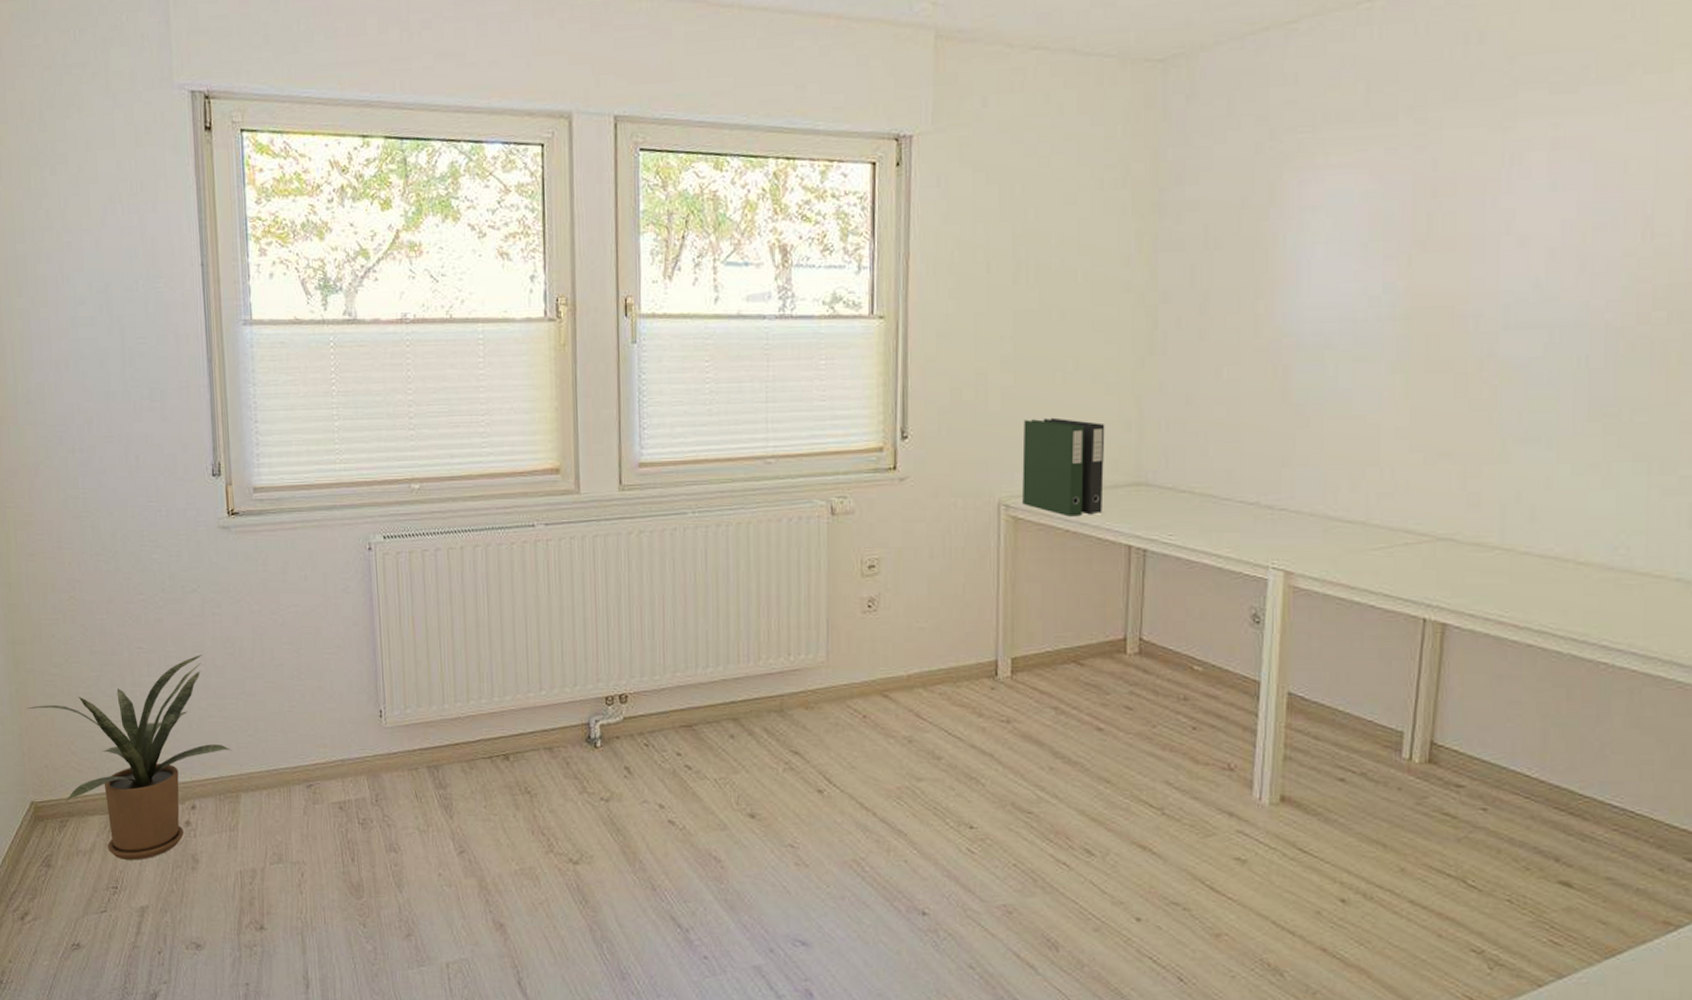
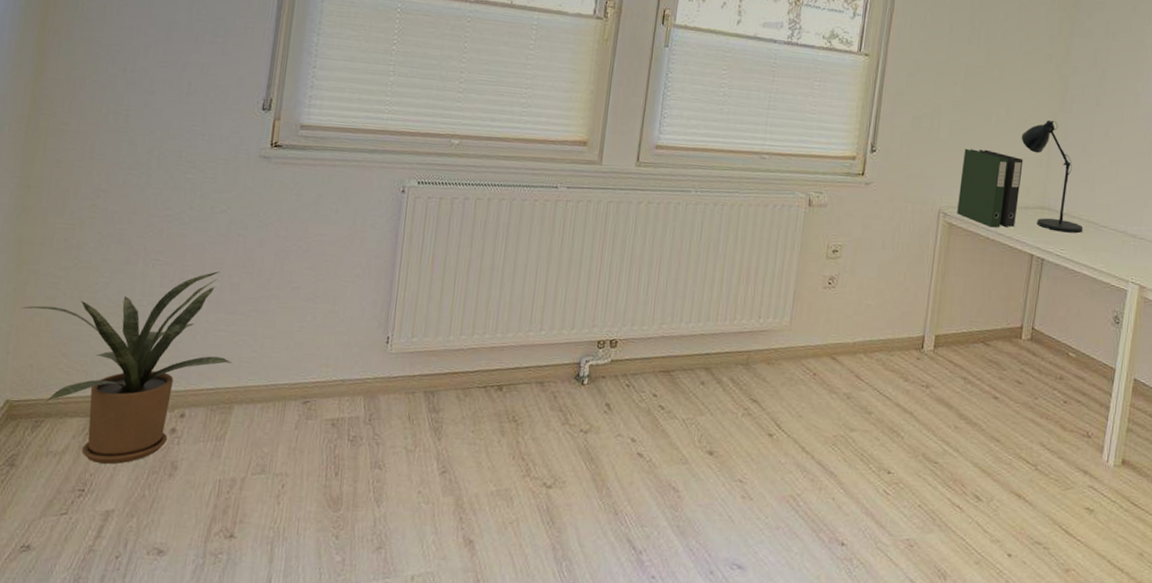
desk lamp: none [1098,369,1197,513] -> present [1021,120,1083,233]

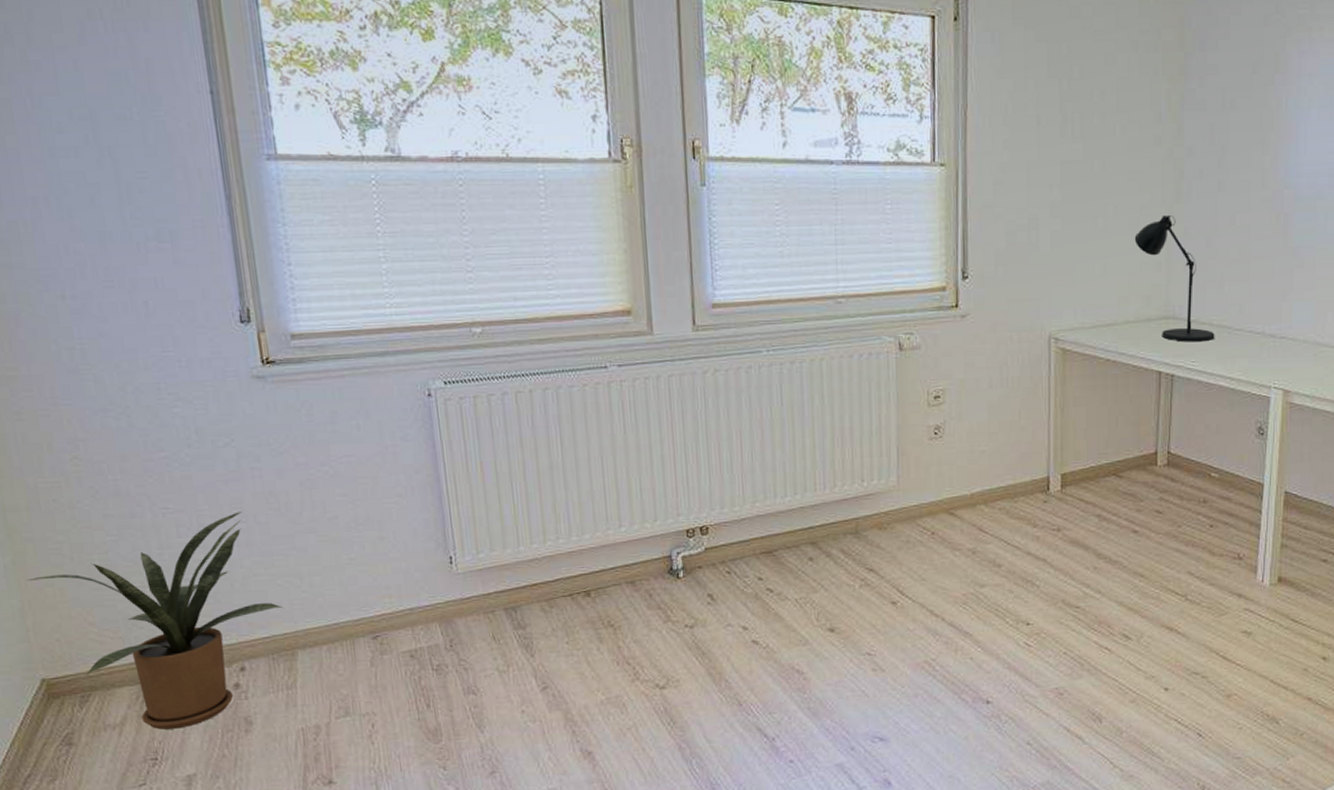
binder: present [957,148,1024,228] -> none [1069,259,1140,348]

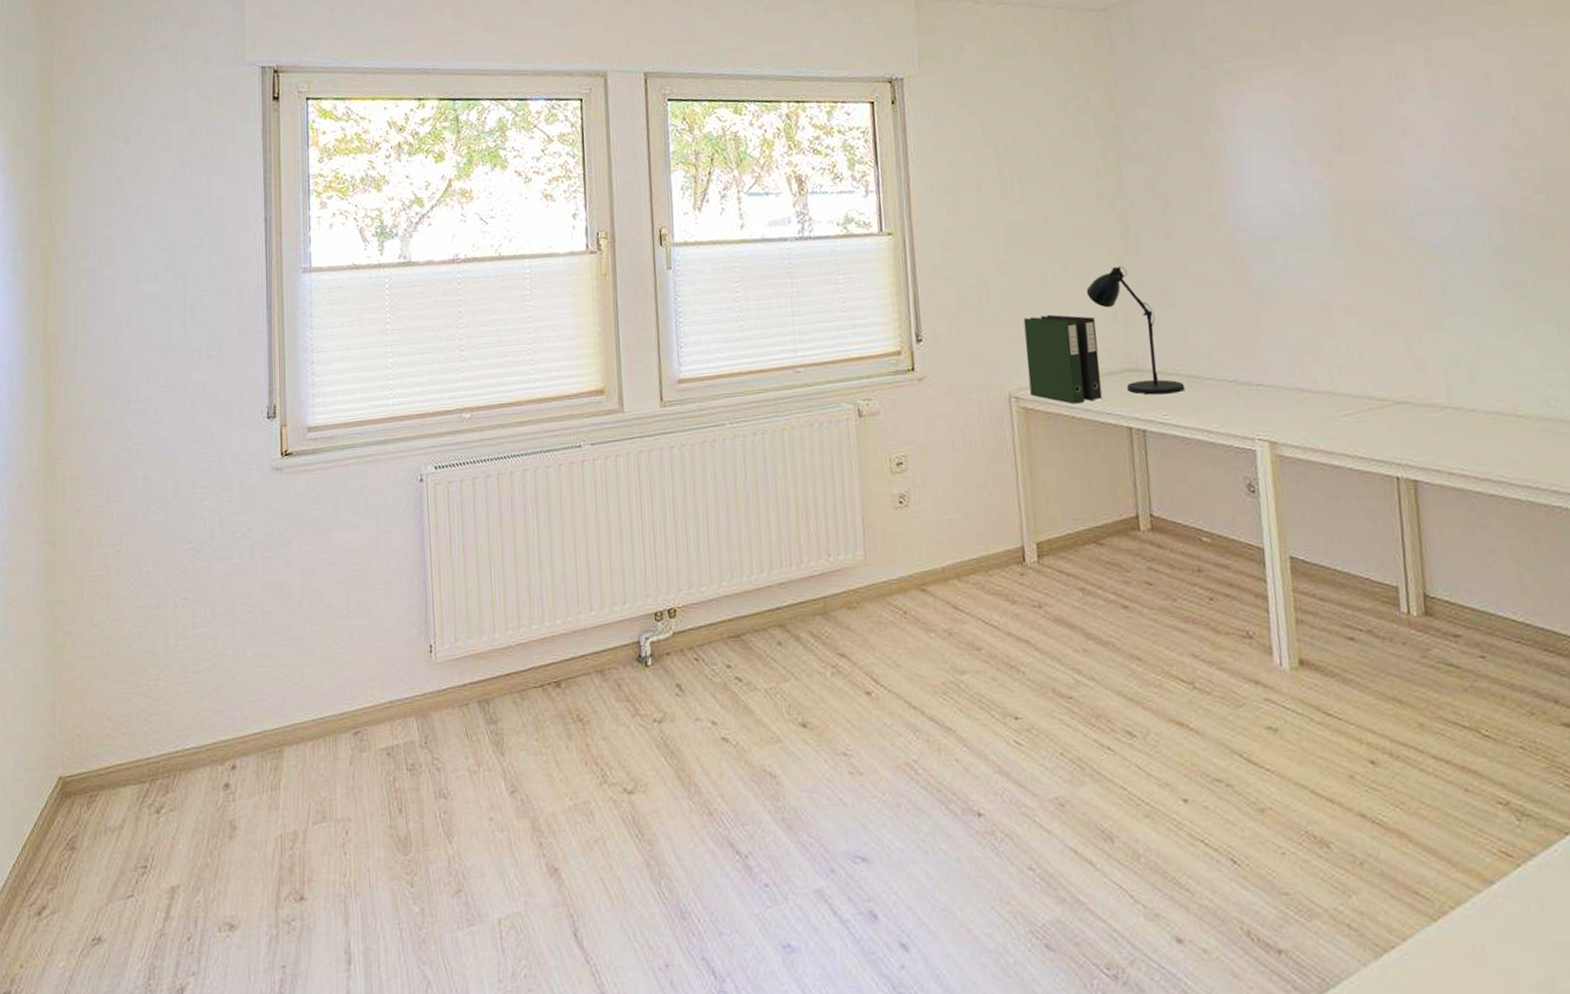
house plant: present [27,511,285,730] -> none [62,601,278,834]
binder: none [1069,259,1140,348] -> present [1023,314,1102,404]

